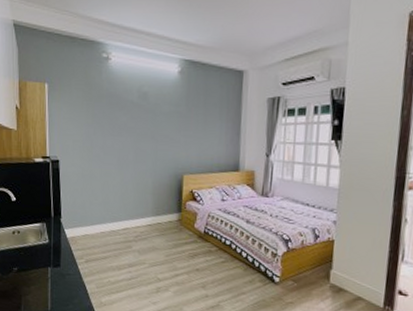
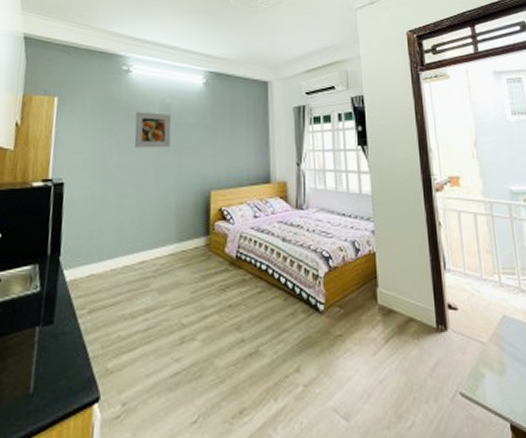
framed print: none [115,99,148,134] -> present [134,111,172,148]

